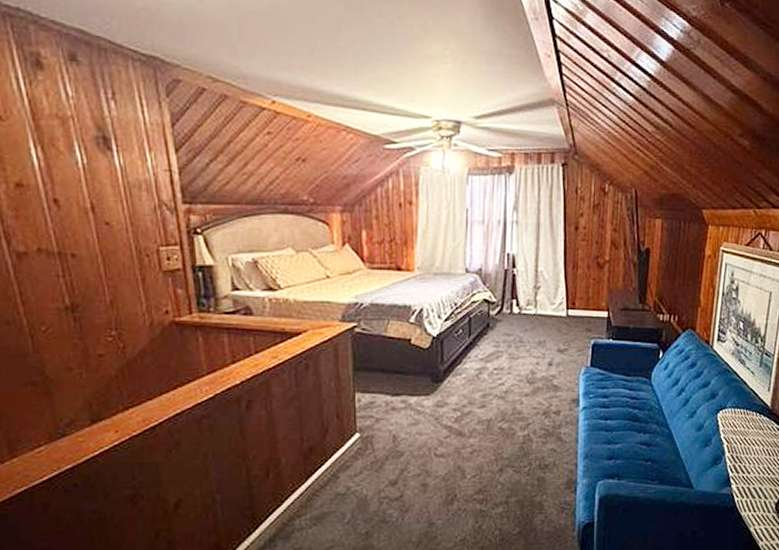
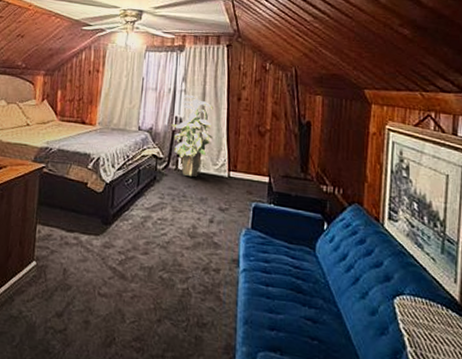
indoor plant: none [503,227,550,320] -> present [171,95,213,178]

